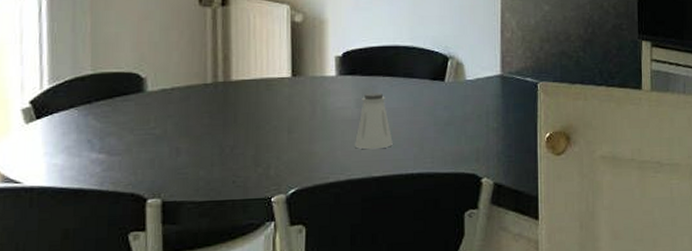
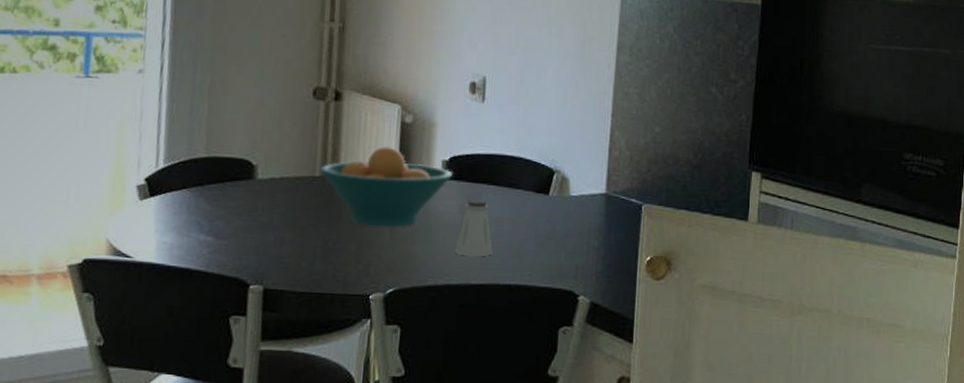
fruit bowl: none [210,46,348,129] -> present [319,145,453,227]

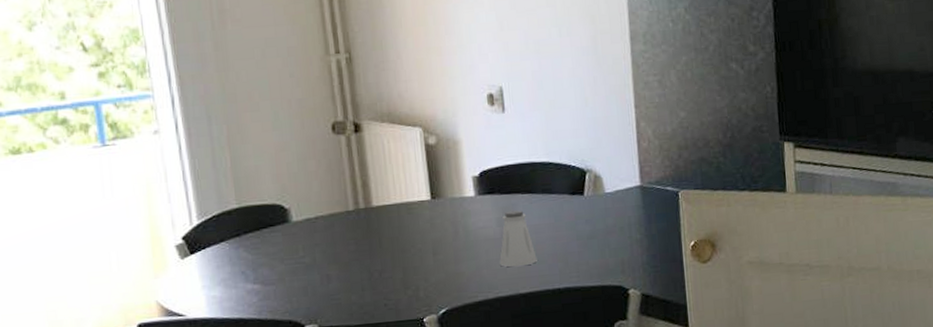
fruit bowl: present [319,145,453,227] -> none [351,170,486,252]

